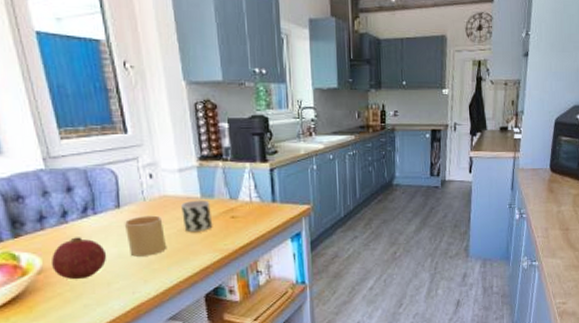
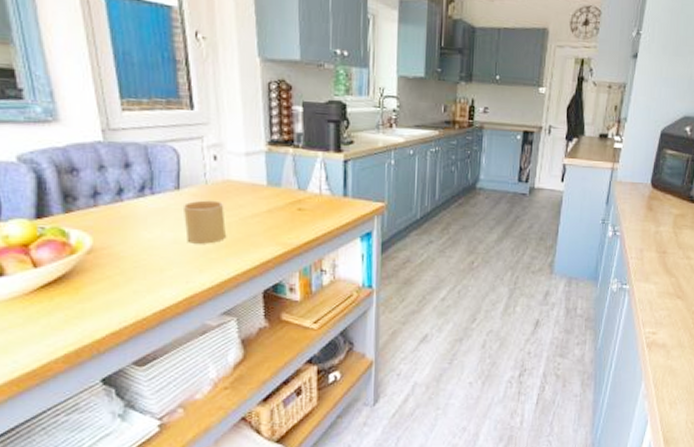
fruit: present [52,237,107,280] -> none [103,217,162,263]
cup: present [181,199,213,233] -> none [245,187,278,223]

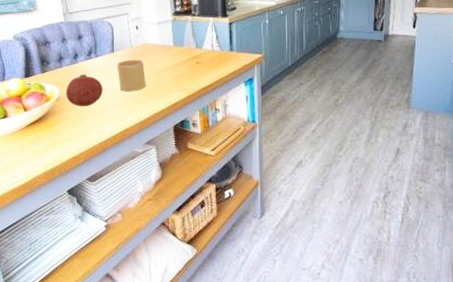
fruit: none [103,217,162,263] -> present [66,74,104,107]

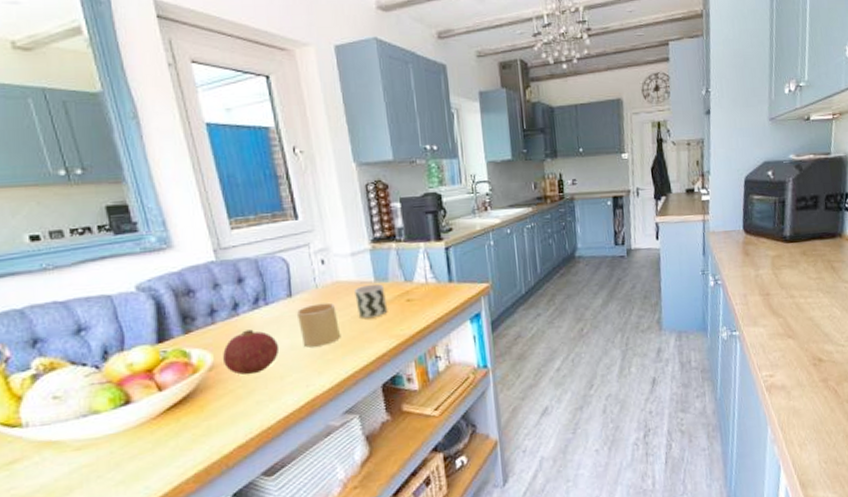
cup: none [159,47,182,74] -> present [355,283,388,319]

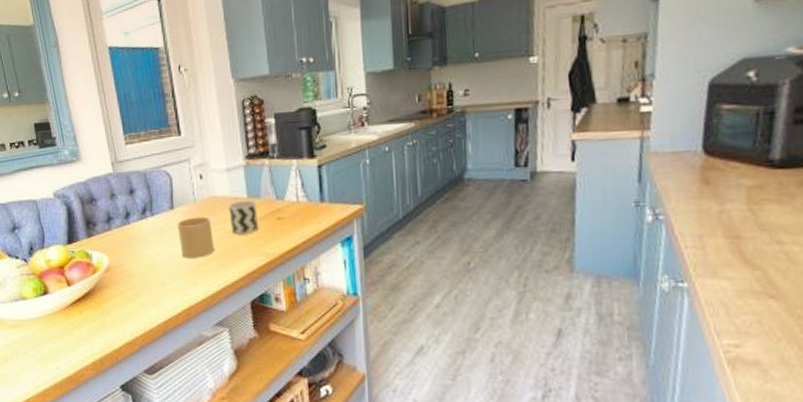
fruit: present [223,329,280,376] -> none [116,237,162,279]

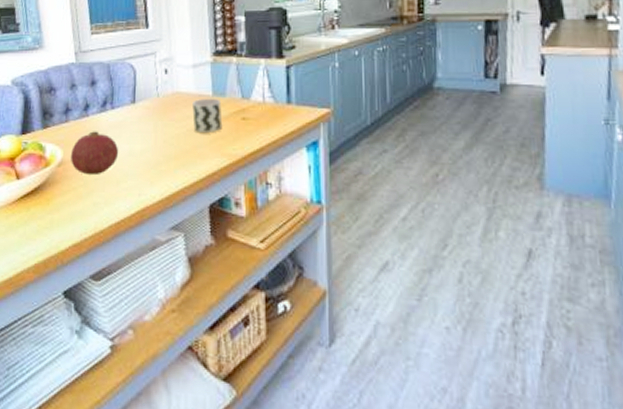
fruit: none [116,237,162,279] -> present [71,131,119,176]
mug: present [176,216,214,258] -> none [137,112,175,156]

